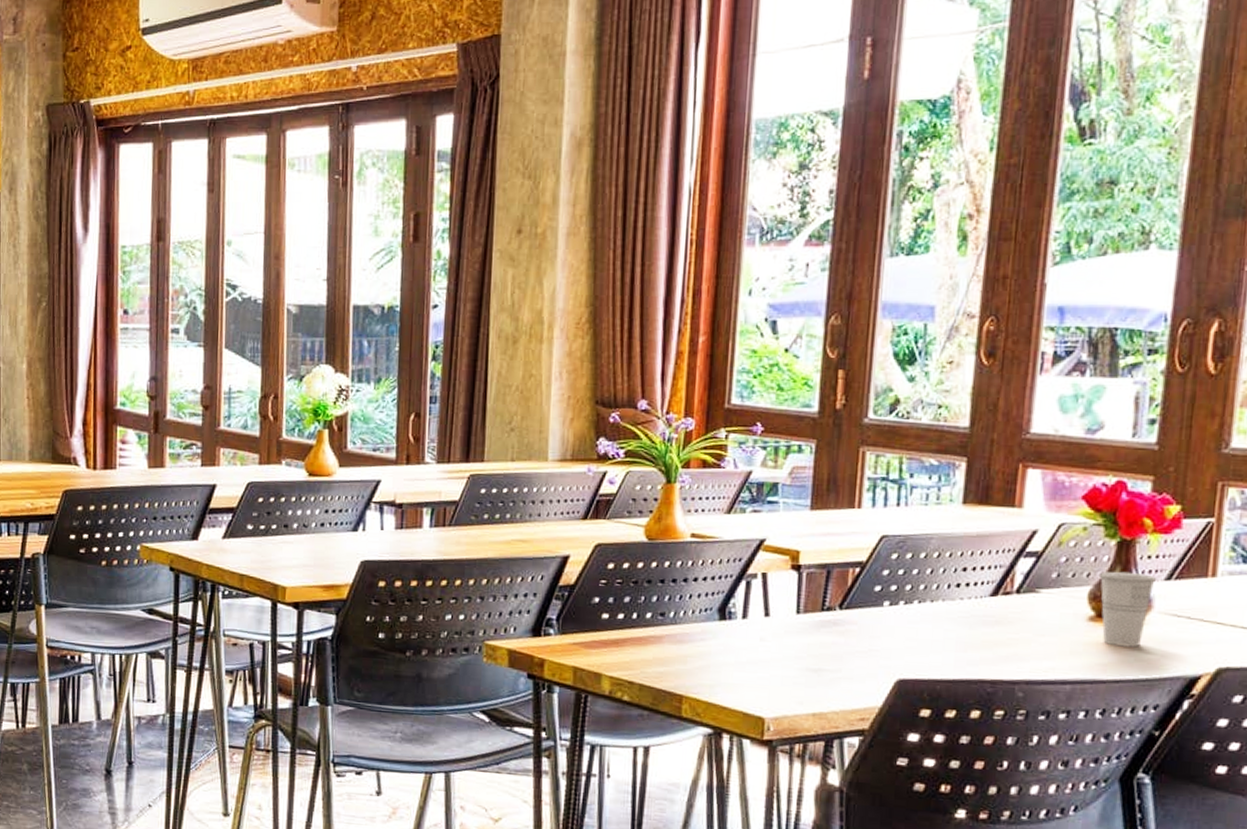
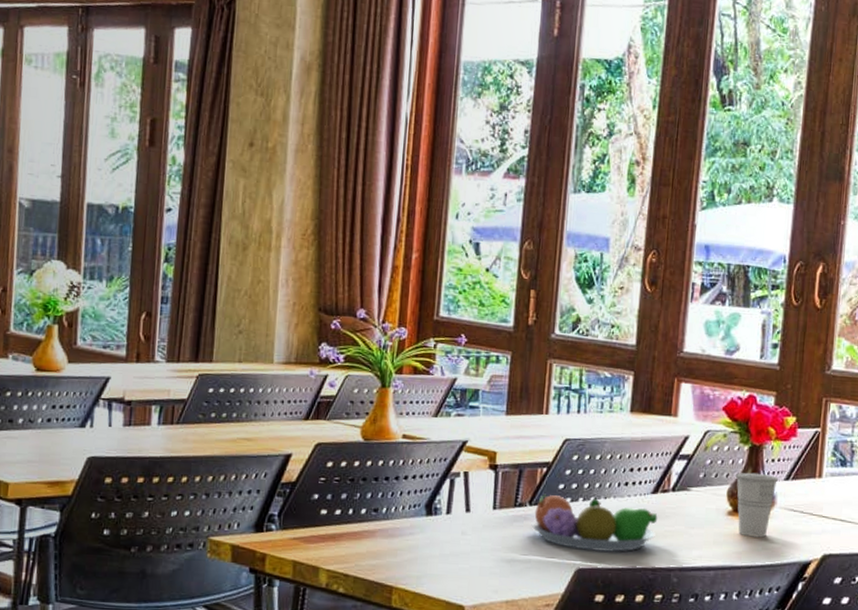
fruit bowl: none [840,596,998,663] -> present [530,493,658,553]

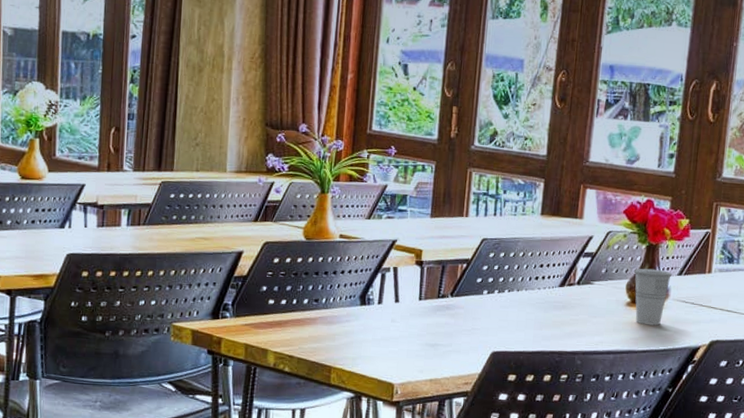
fruit bowl: present [530,493,658,553] -> none [451,286,564,338]

